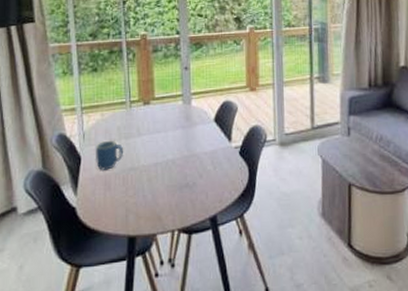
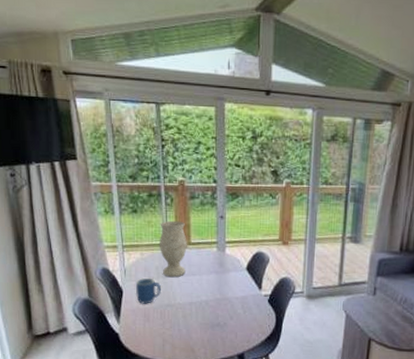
vase: none [122,76,151,138] -> present [160,220,187,278]

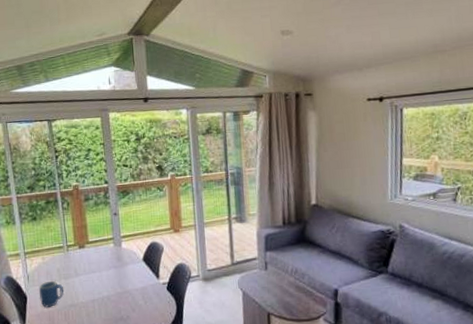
vase: present [160,220,187,278] -> none [58,222,86,278]

